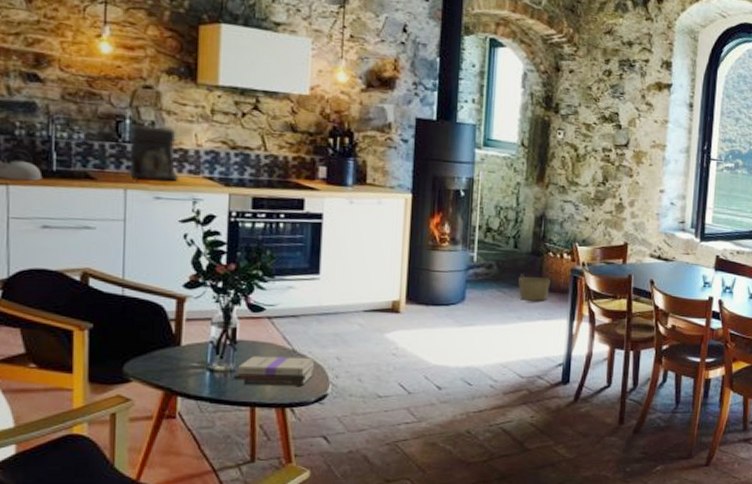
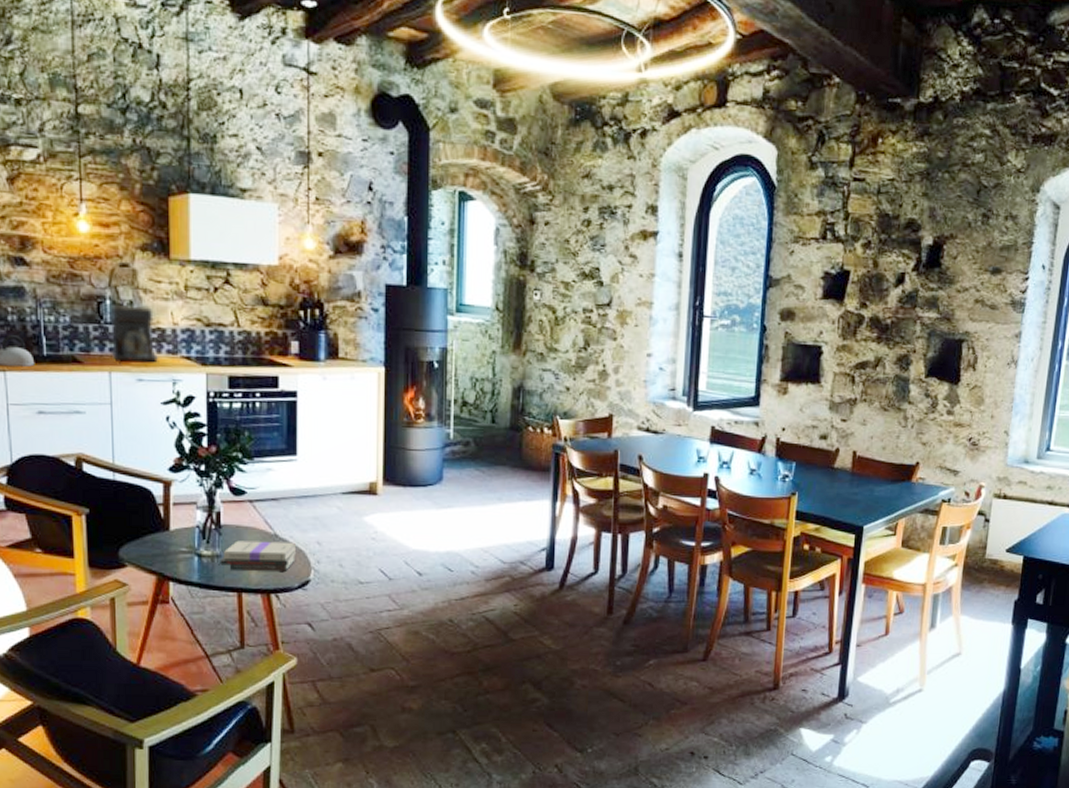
basket: present [518,274,550,302] -> none [497,451,530,482]

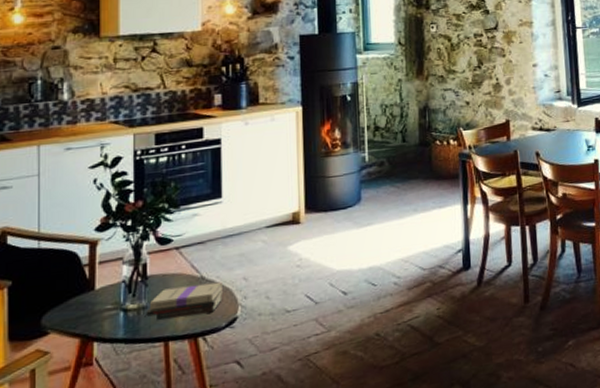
coffee maker: present [110,304,159,362] -> none [40,80,88,135]

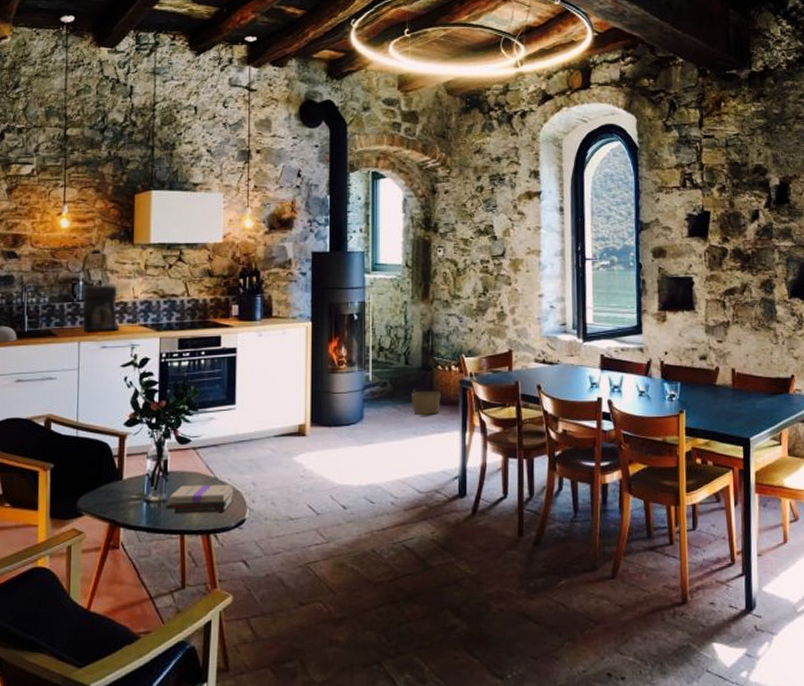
coffee maker: none [40,80,88,135] -> present [81,284,121,333]
basket: none [410,165,441,192] -> present [411,389,441,416]

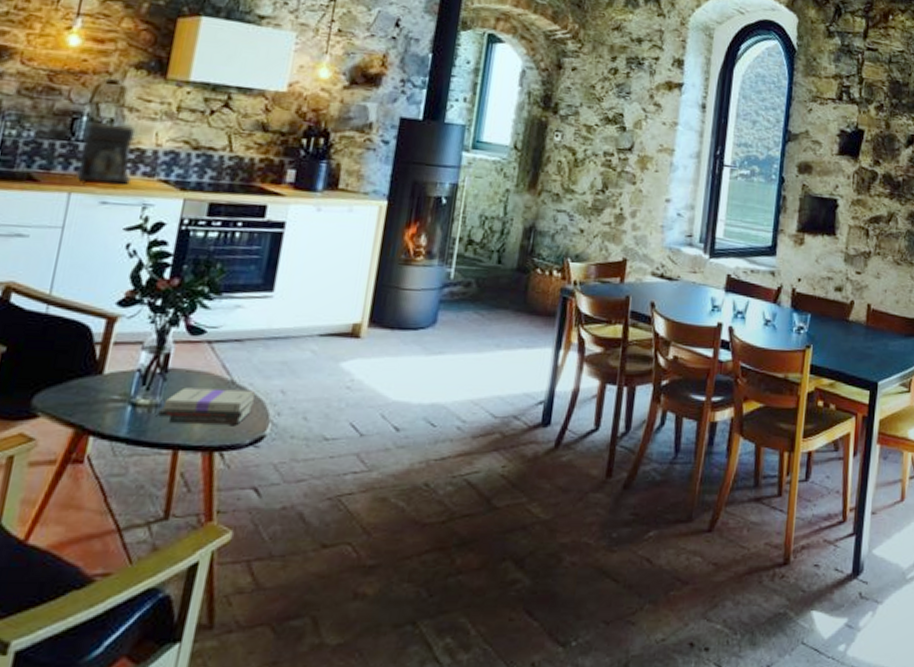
basket: present [411,389,441,416] -> none [498,294,536,327]

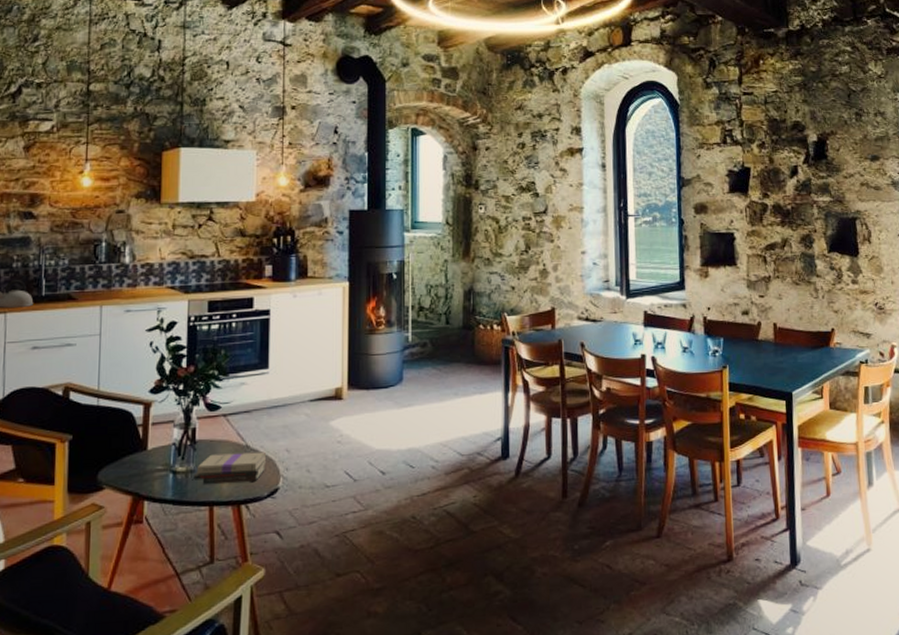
coffee maker: present [76,120,136,184] -> none [104,244,147,296]

